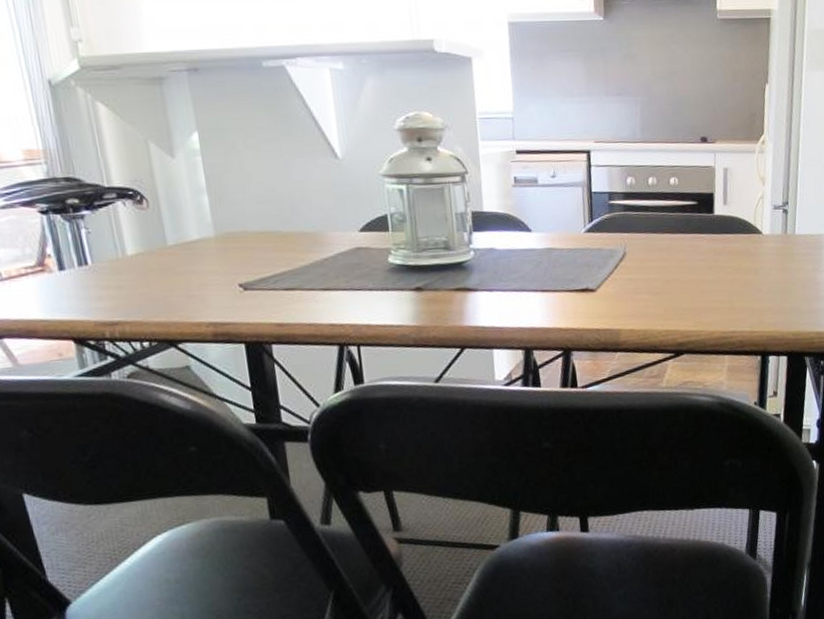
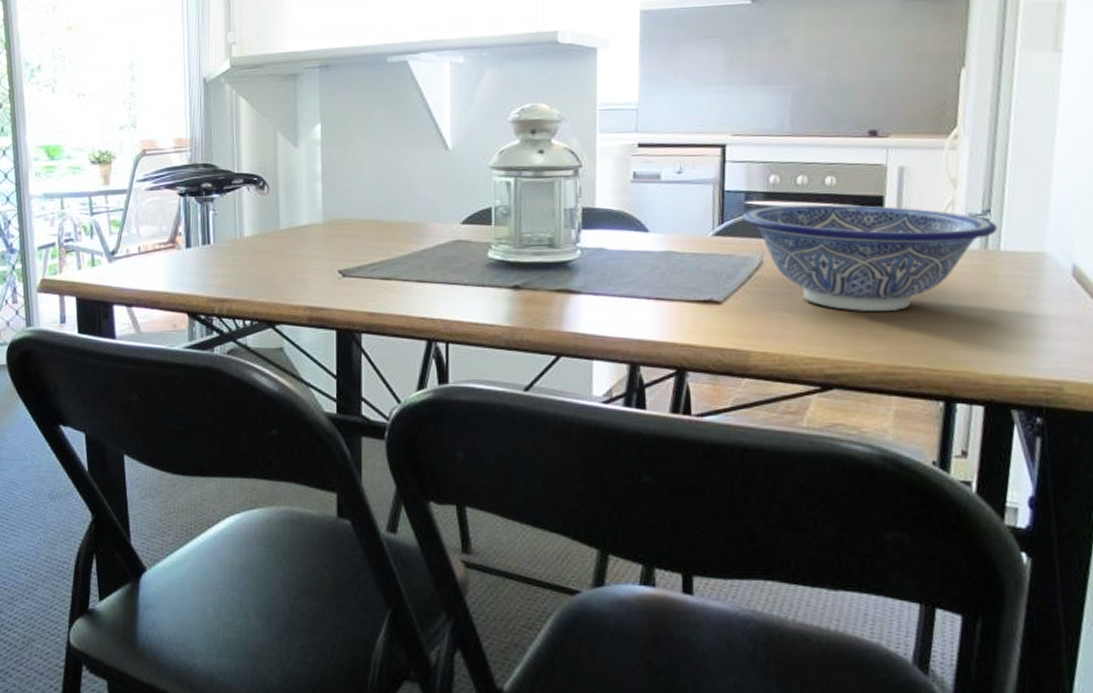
decorative bowl: none [607,201,793,290] -> present [742,204,997,312]

